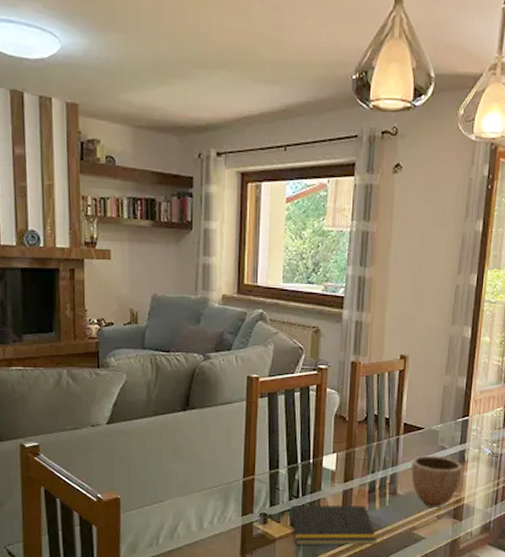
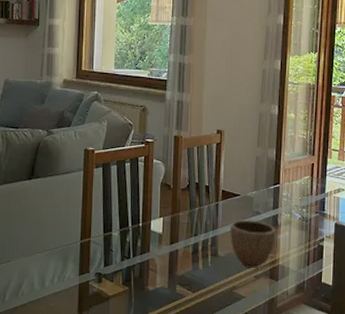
notepad: present [289,506,377,546] -> none [122,266,201,304]

